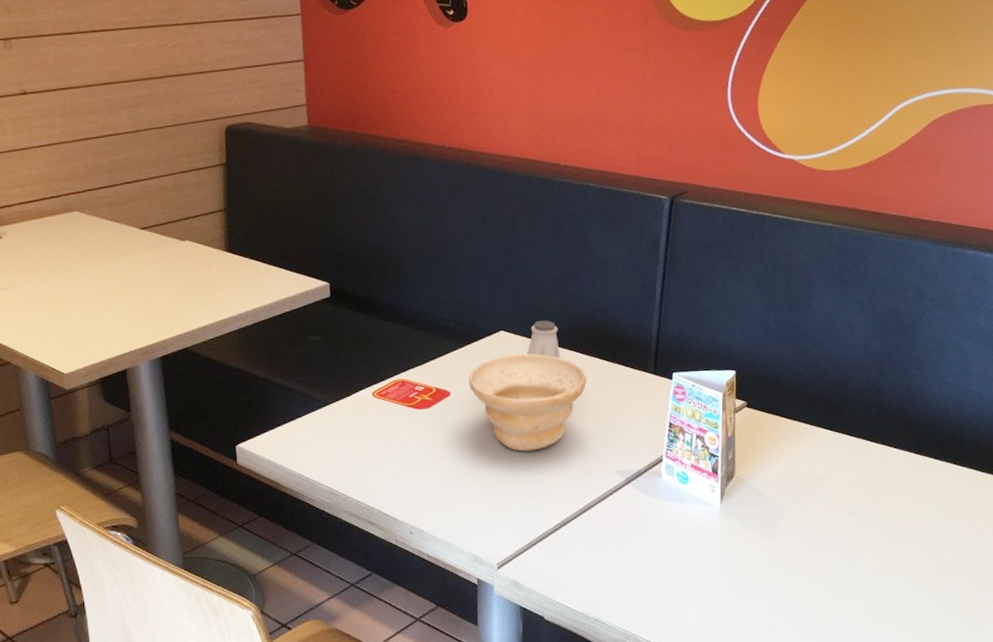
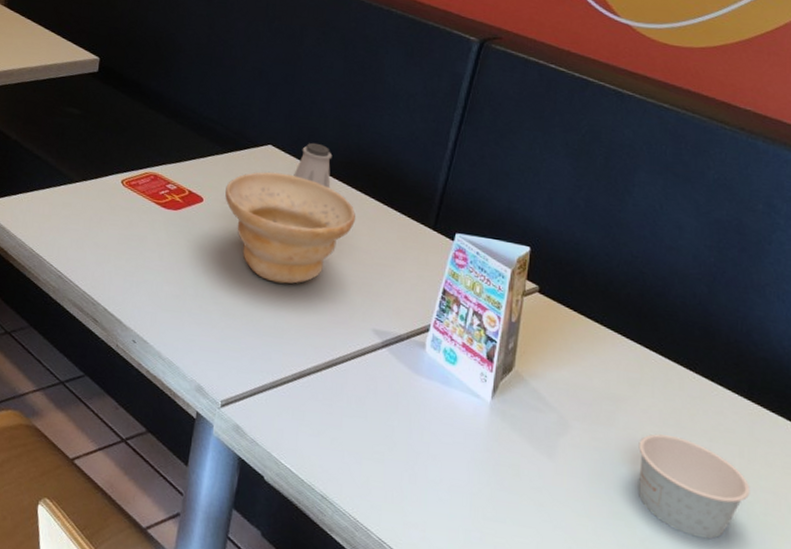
paper cup: none [839,497,925,571] -> present [638,434,750,539]

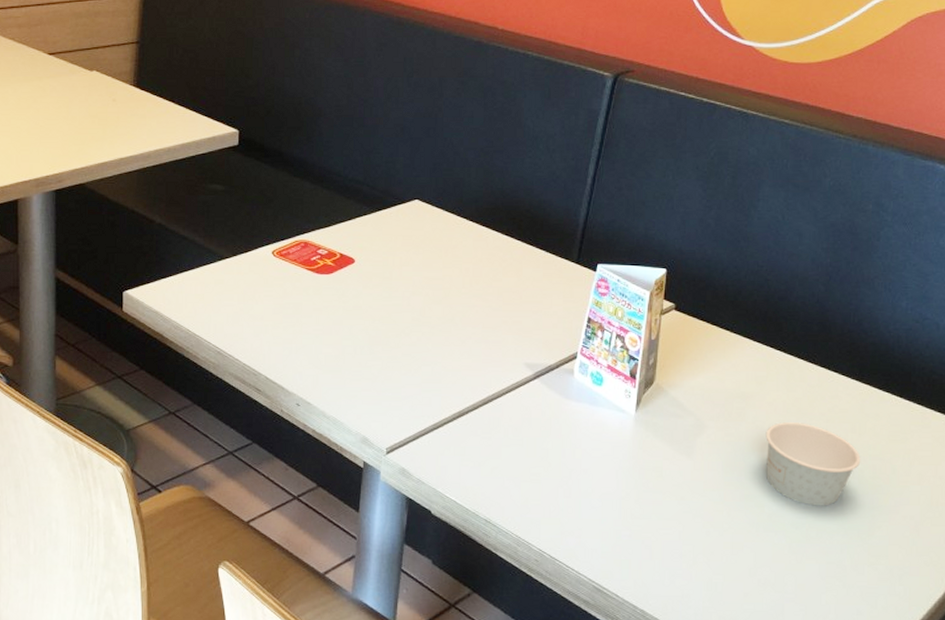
bowl: present [225,171,356,284] -> none [376,226,504,332]
saltshaker: present [293,142,333,189] -> none [441,193,478,236]

